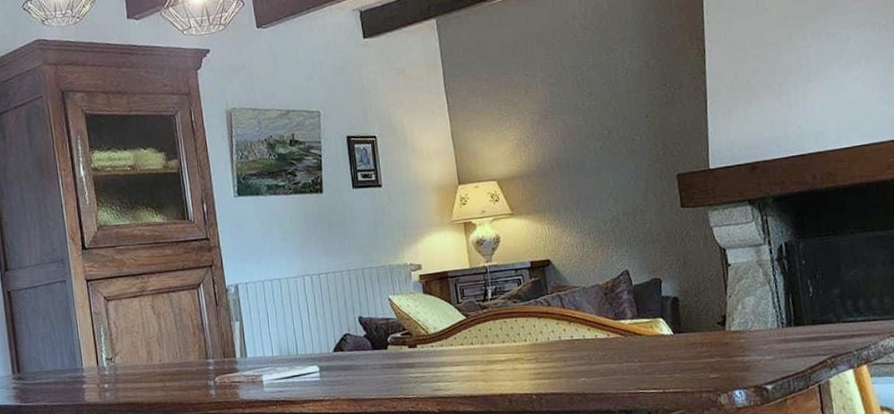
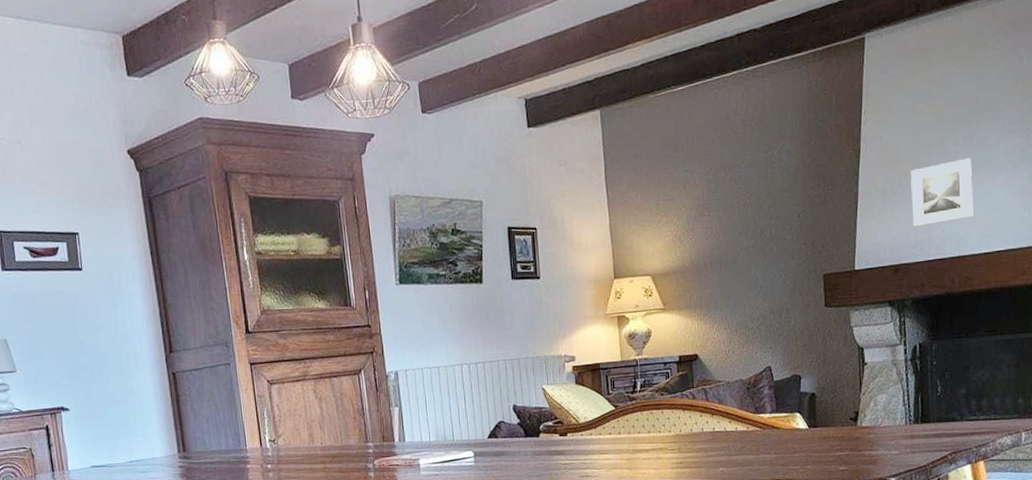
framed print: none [760,53,830,124] -> present [911,158,974,227]

